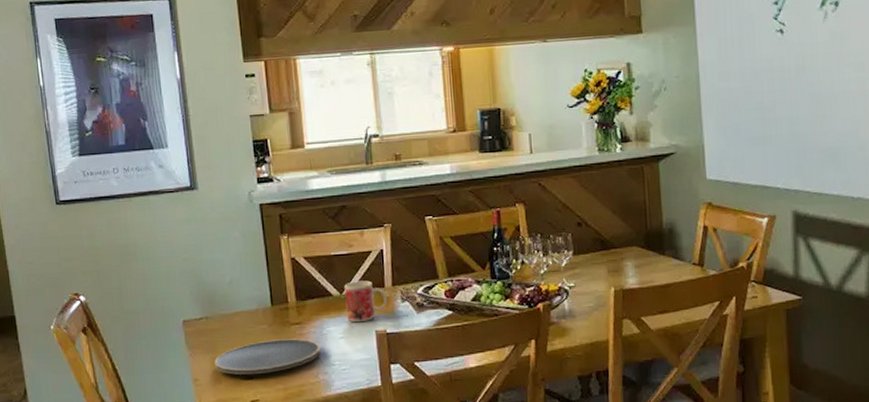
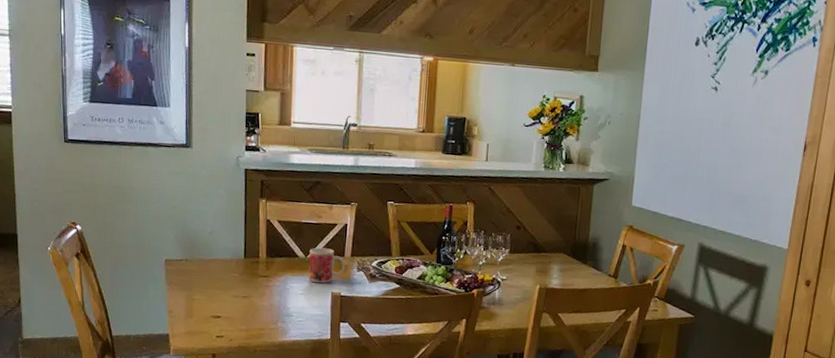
plate: present [214,338,321,375] -> none [188,287,282,315]

